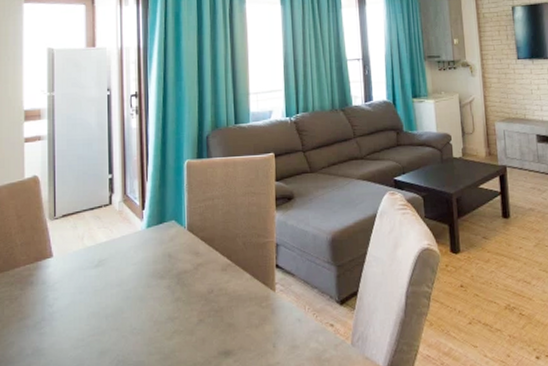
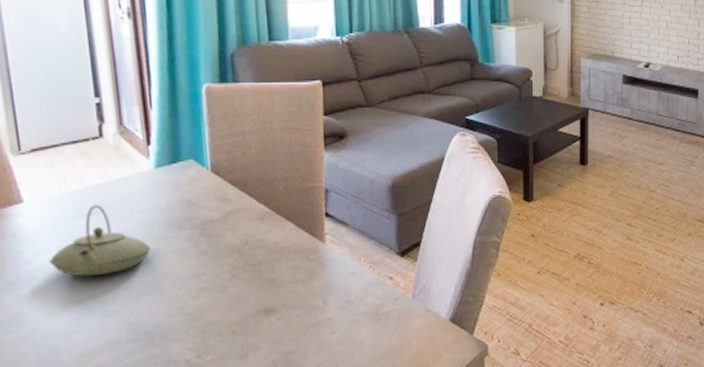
teapot: none [65,258,138,318] -> present [49,204,151,276]

